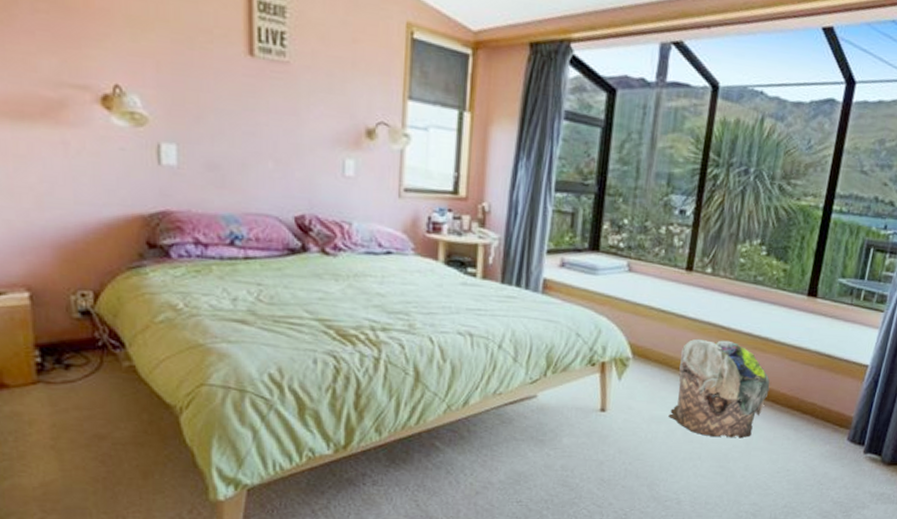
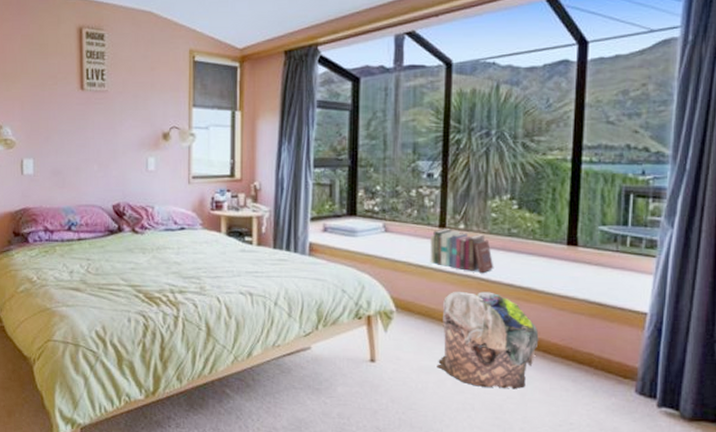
books: none [673,272,736,321] -> present [430,229,494,273]

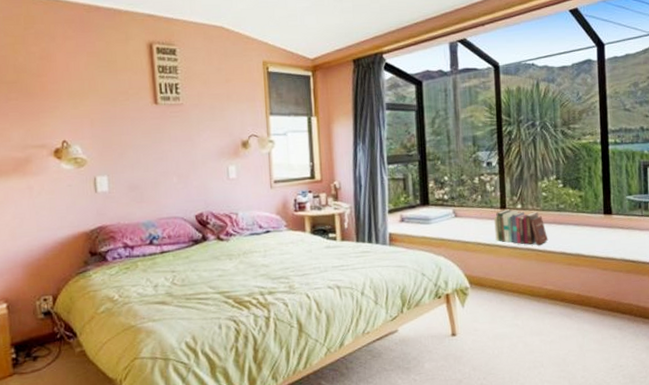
laundry basket: present [437,291,539,390] -> none [509,261,590,345]

